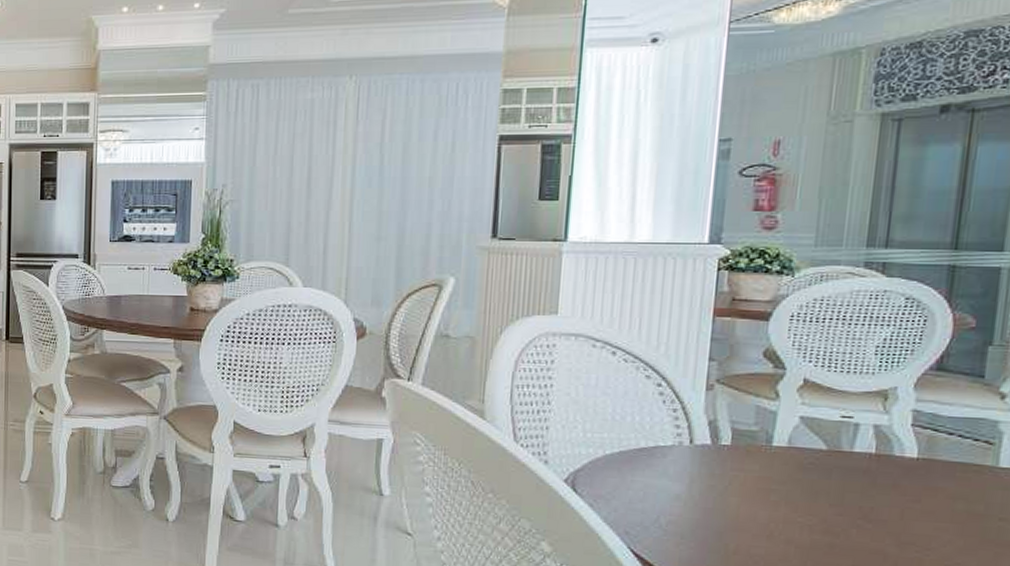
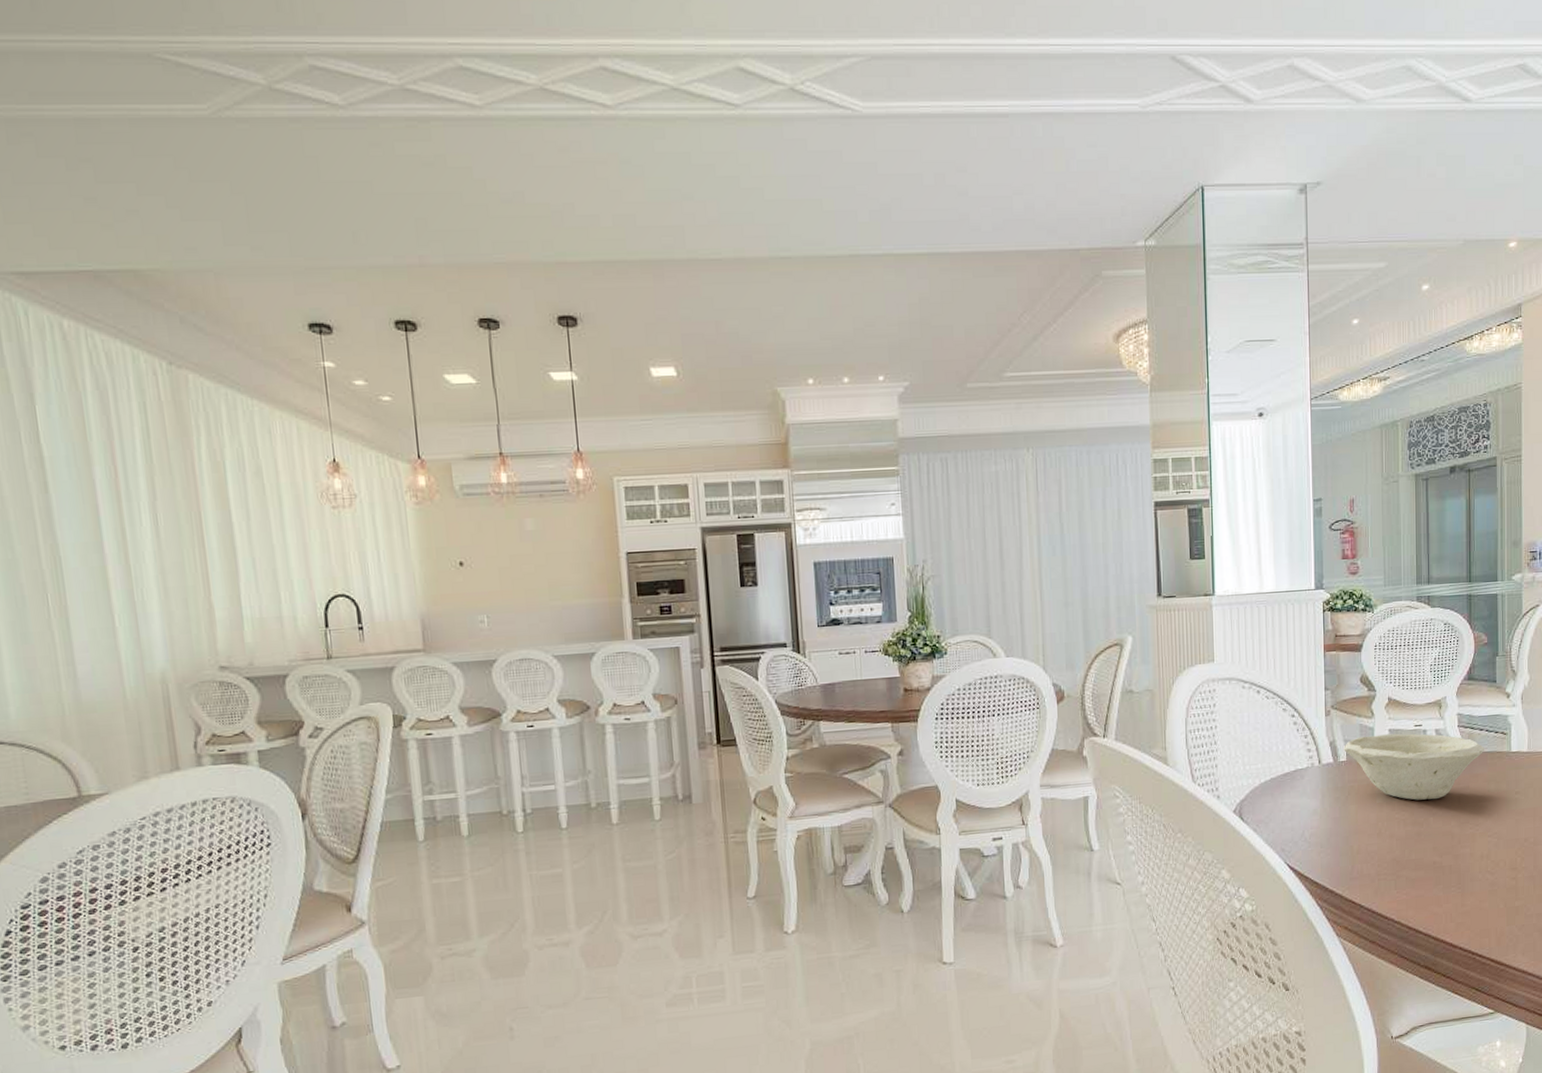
bowl: none [728,419,953,509] -> present [1344,733,1484,800]

